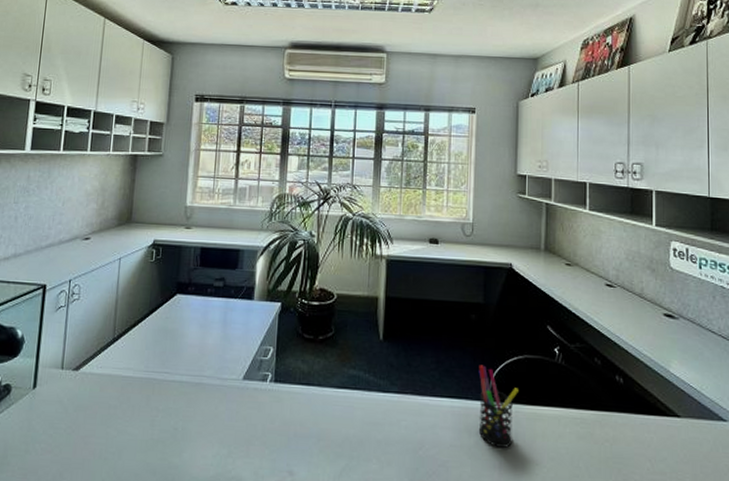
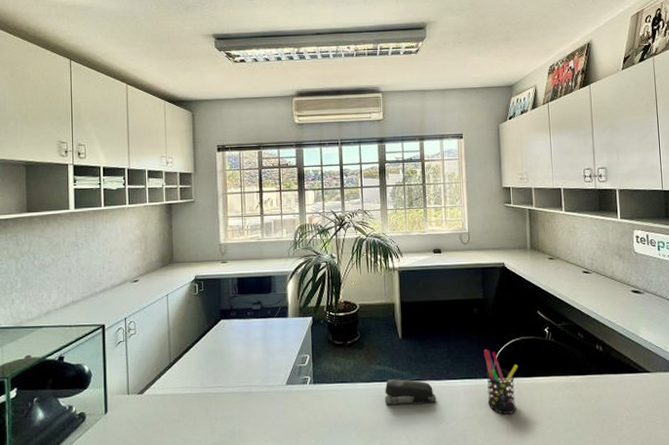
stapler: none [356,388,418,422] -> present [385,379,437,405]

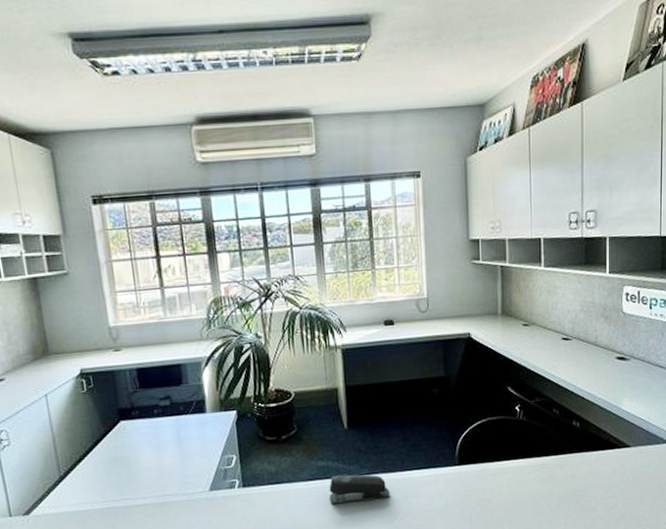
pen holder: present [483,349,518,414] -> none [444,434,484,504]

